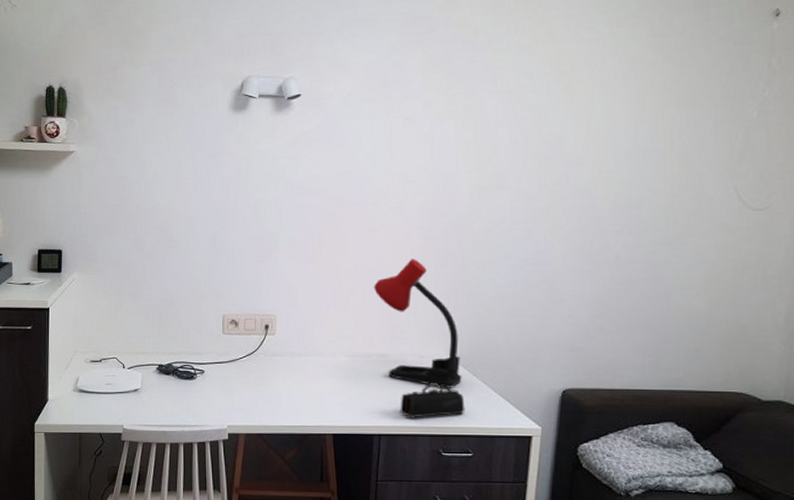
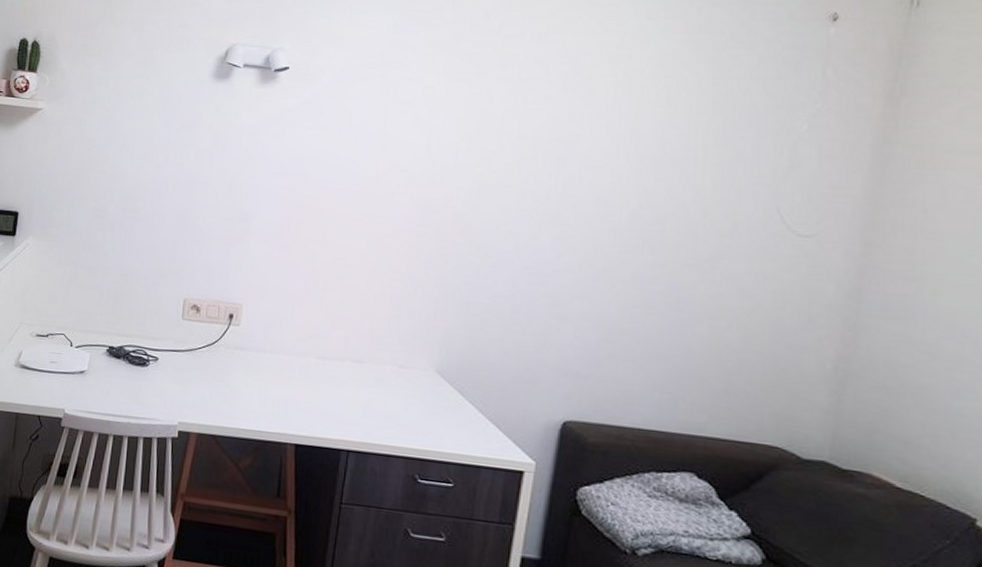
desk lamp: present [374,259,462,388] -> none [354,256,447,406]
pencil case: present [400,383,465,418] -> none [373,397,448,438]

